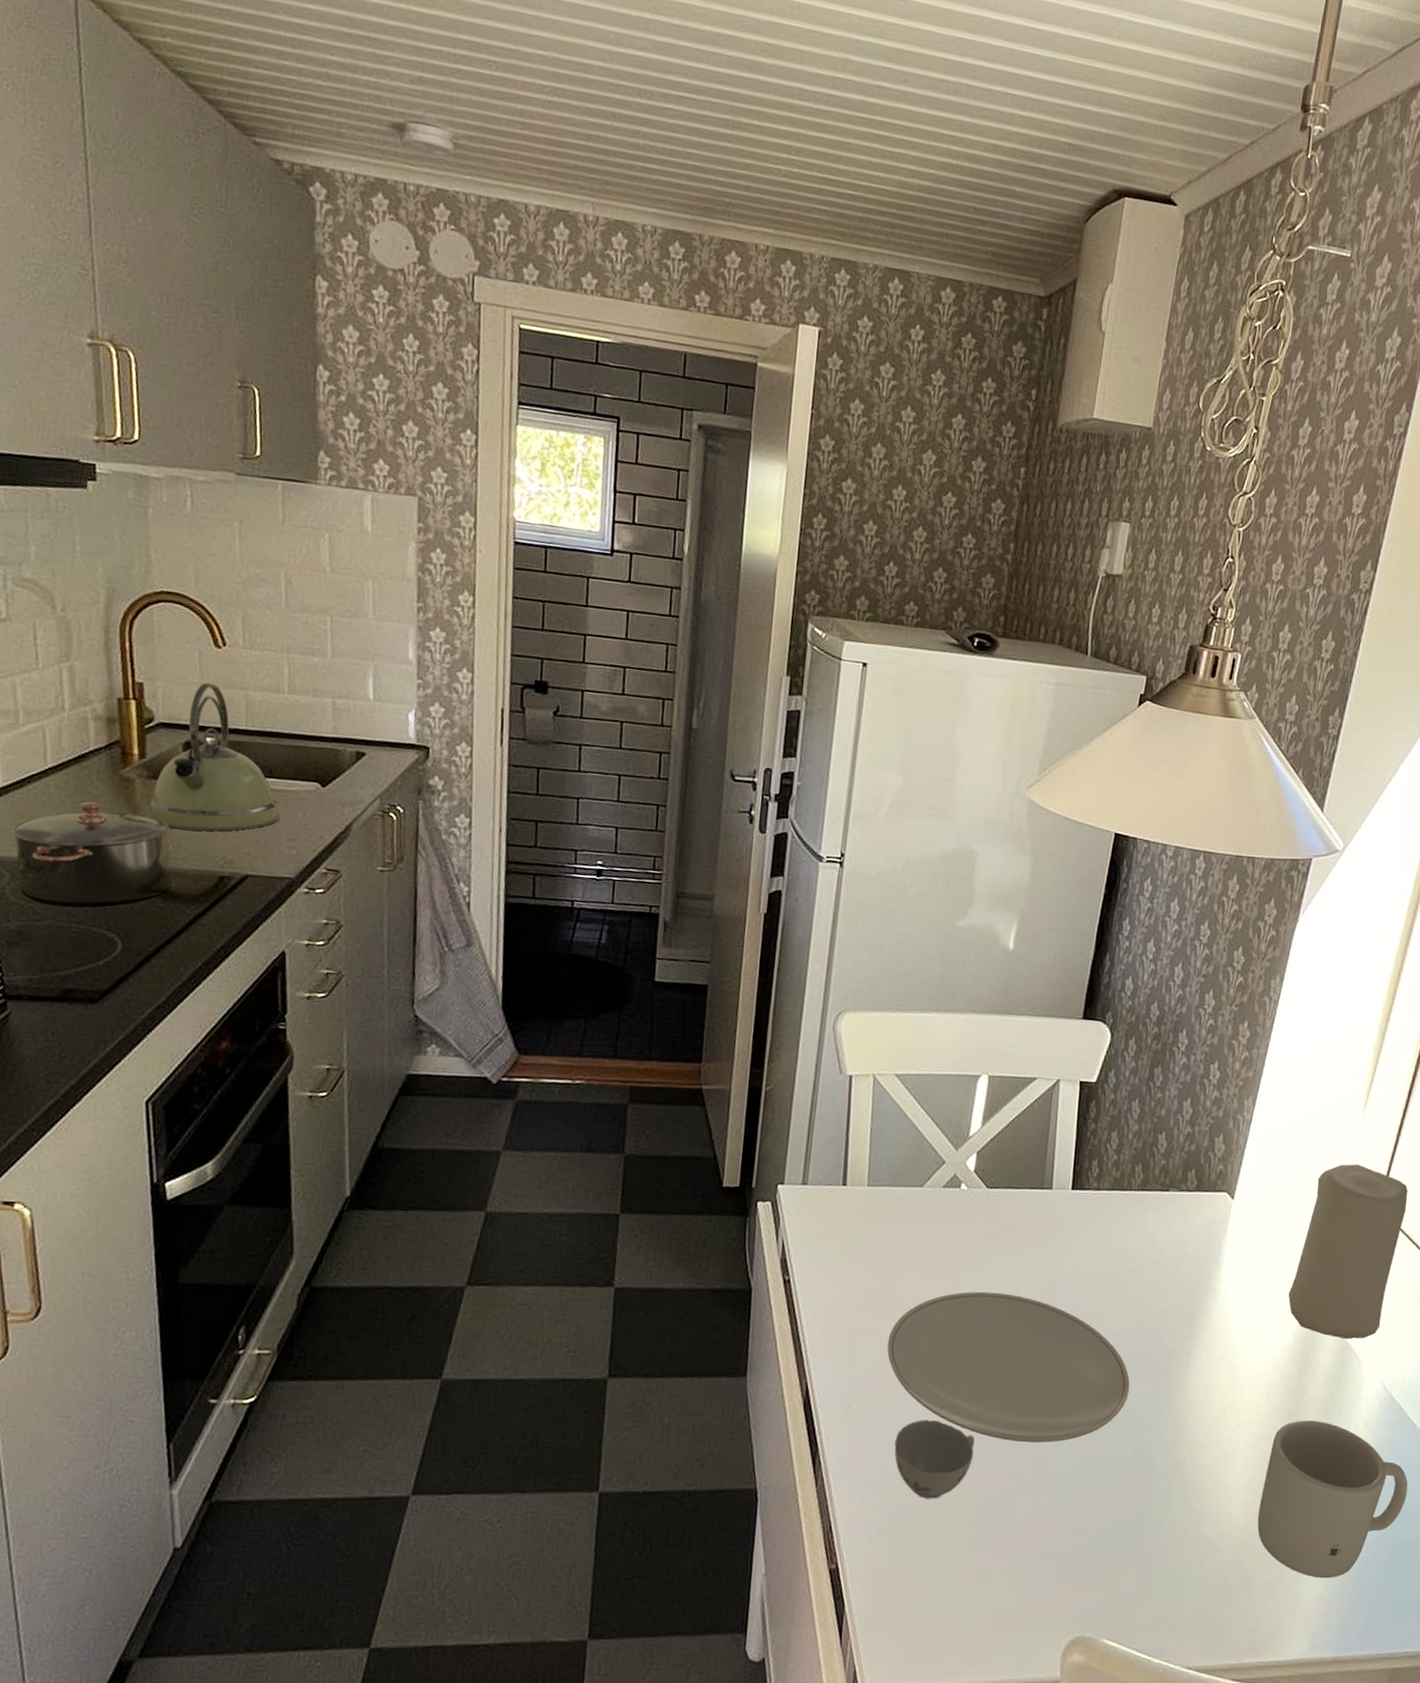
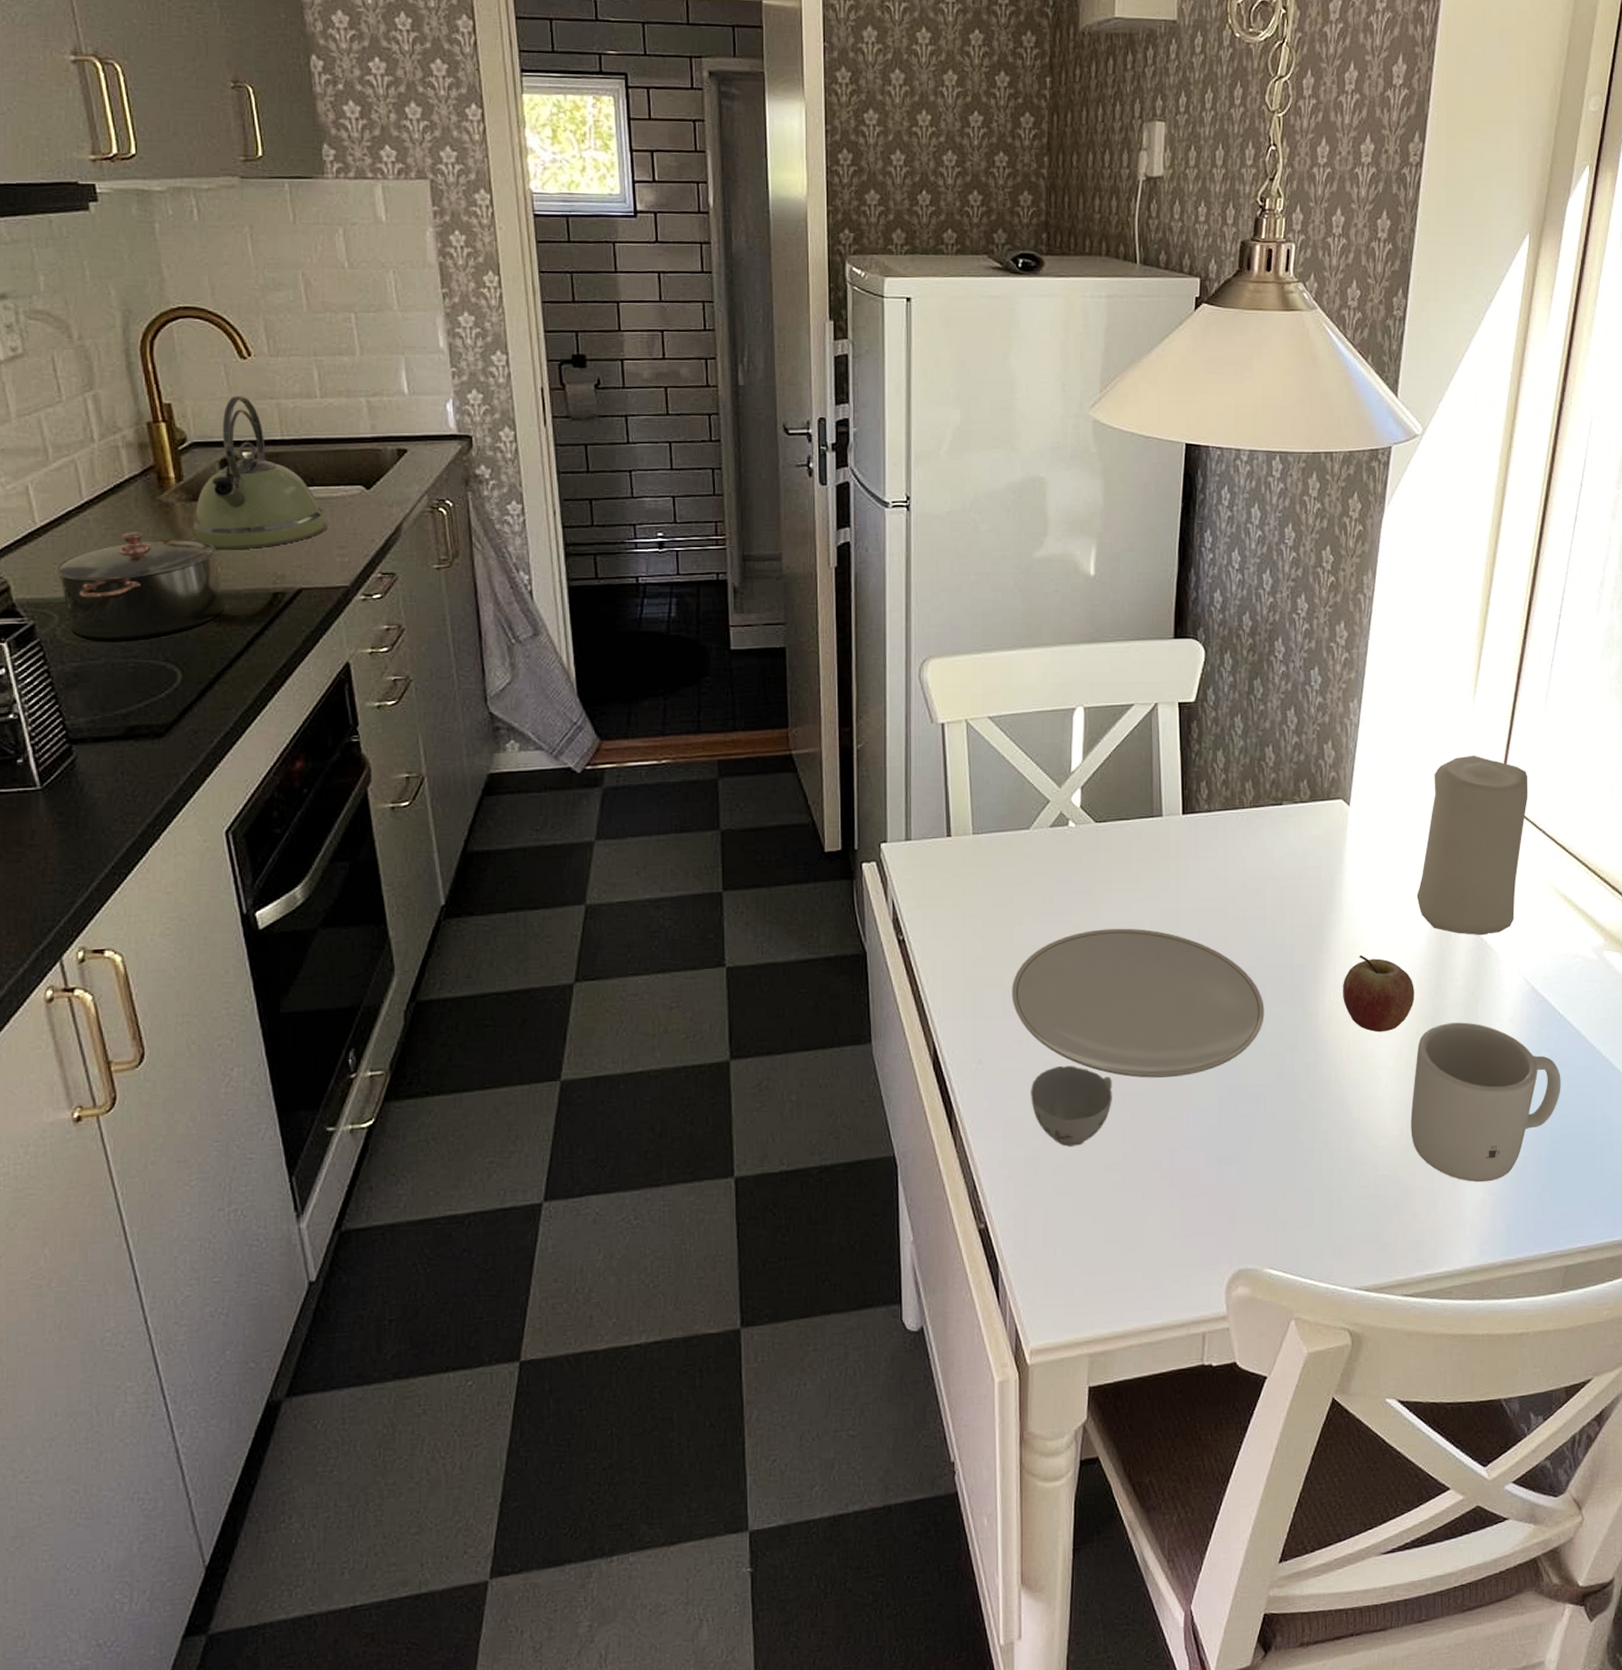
fruit: none [1206,1345,1277,1422] -> present [1343,955,1414,1033]

